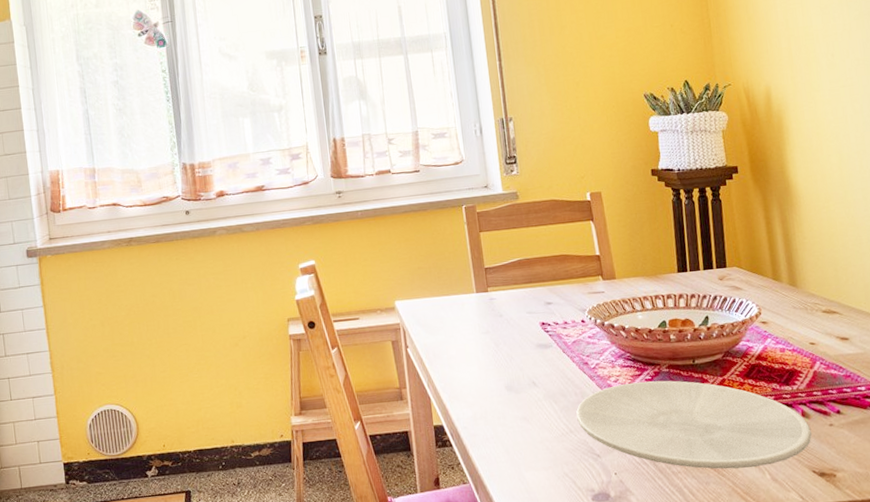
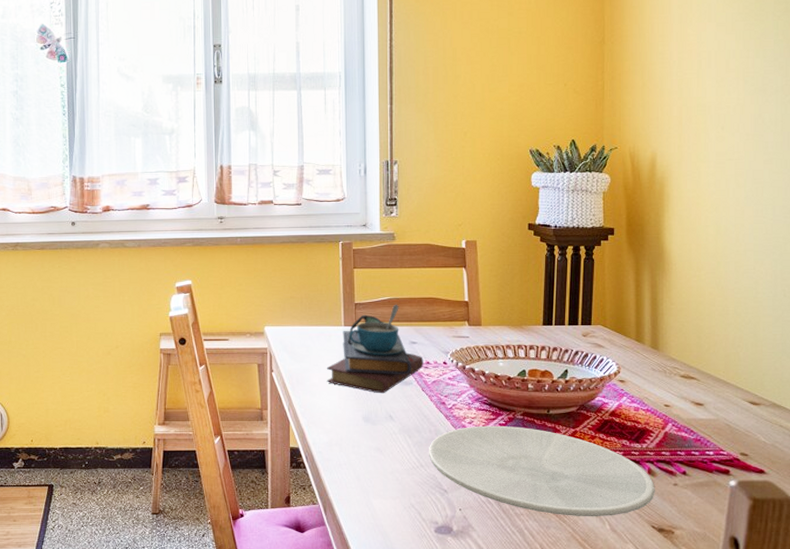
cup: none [462,264,562,360] -> present [326,304,424,394]

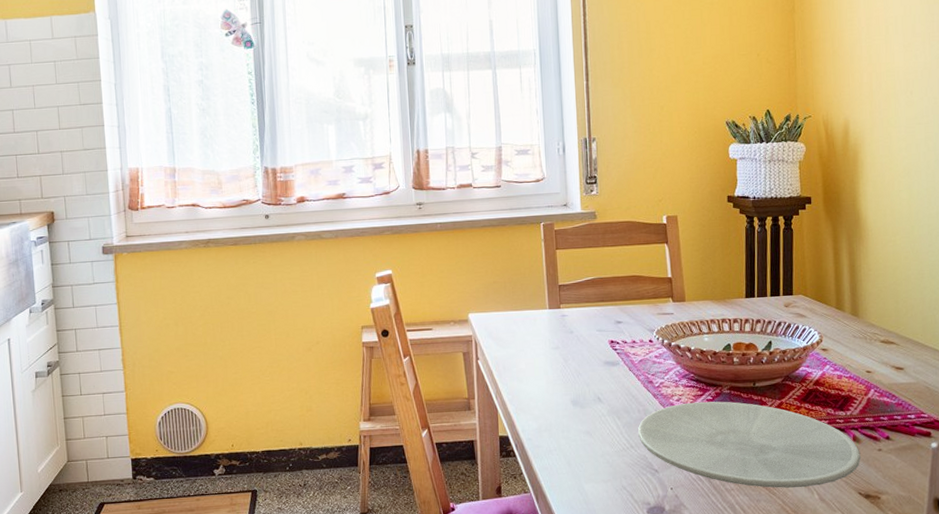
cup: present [326,304,424,394] -> none [532,283,630,376]

